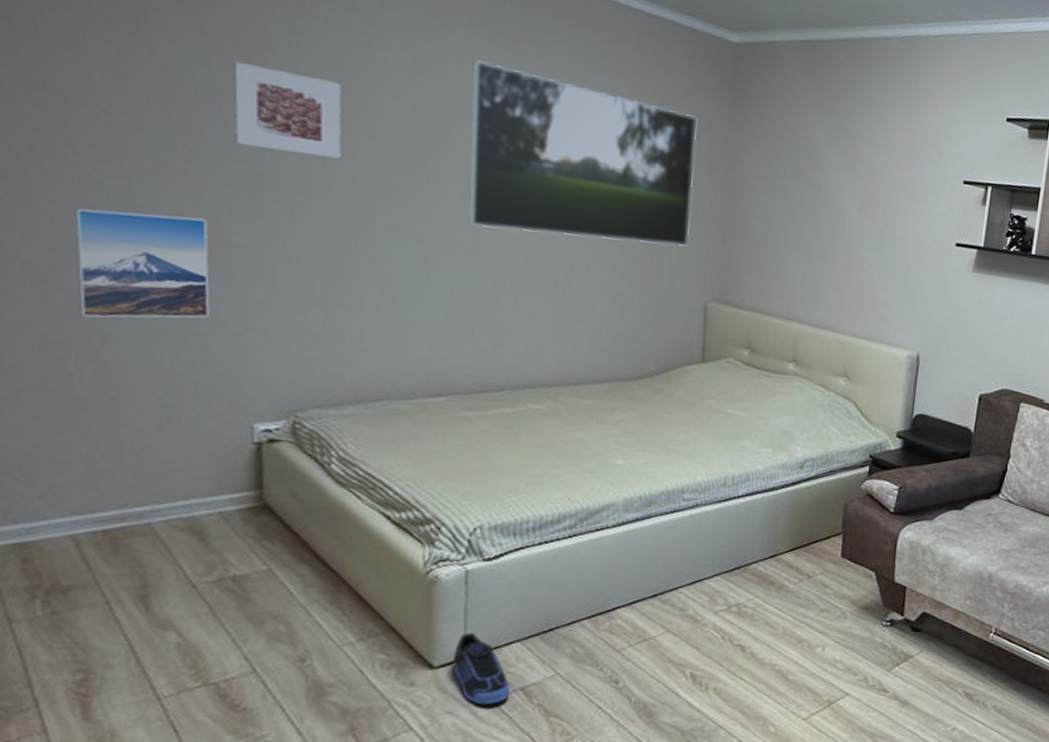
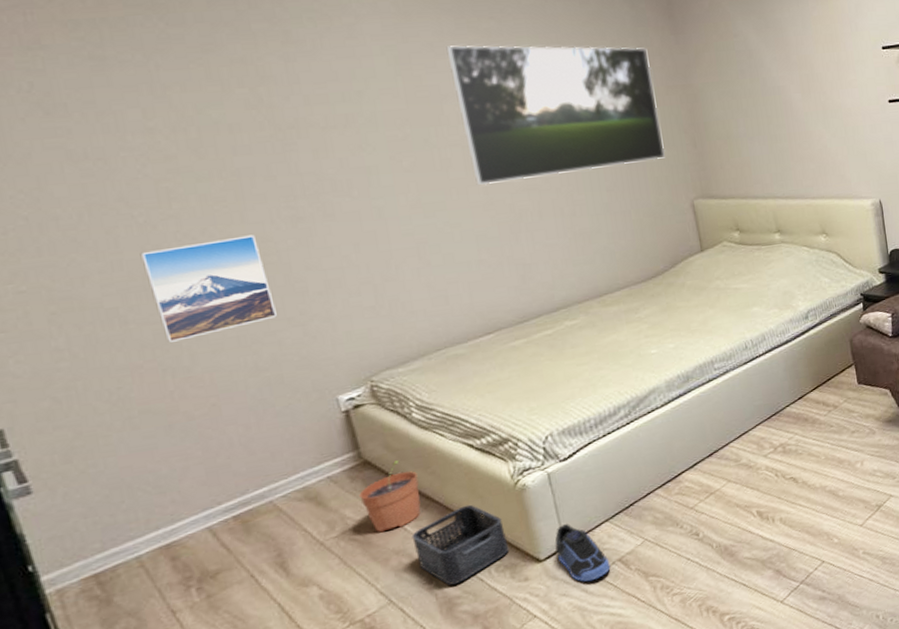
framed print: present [233,62,342,159] -> none [243,92,355,165]
plant pot: none [249,513,320,590] -> present [359,460,421,533]
storage bin: none [295,583,402,669] -> present [412,504,509,585]

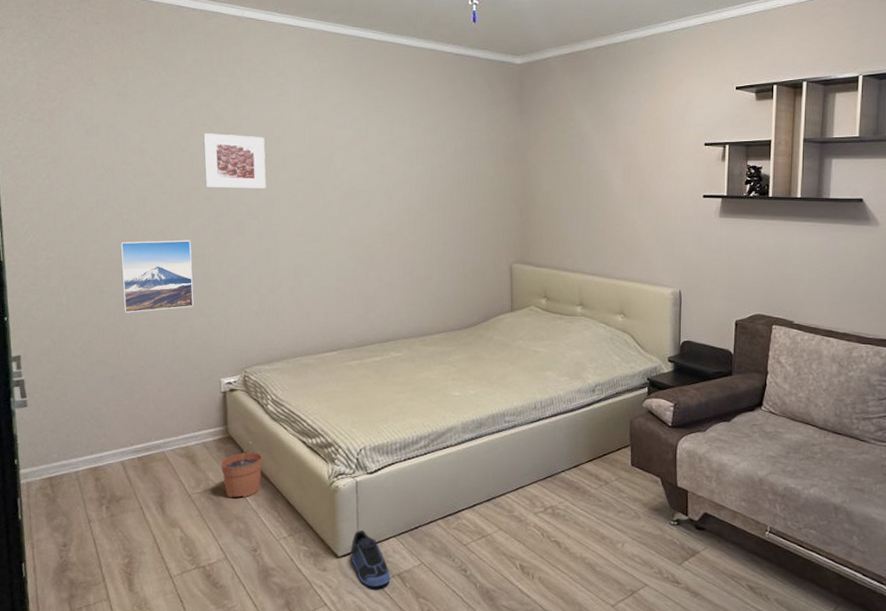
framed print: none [243,92,355,165] -> present [203,133,266,189]
storage bin: present [412,504,509,585] -> none [250,492,317,557]
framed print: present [446,45,666,185] -> none [343,107,496,226]

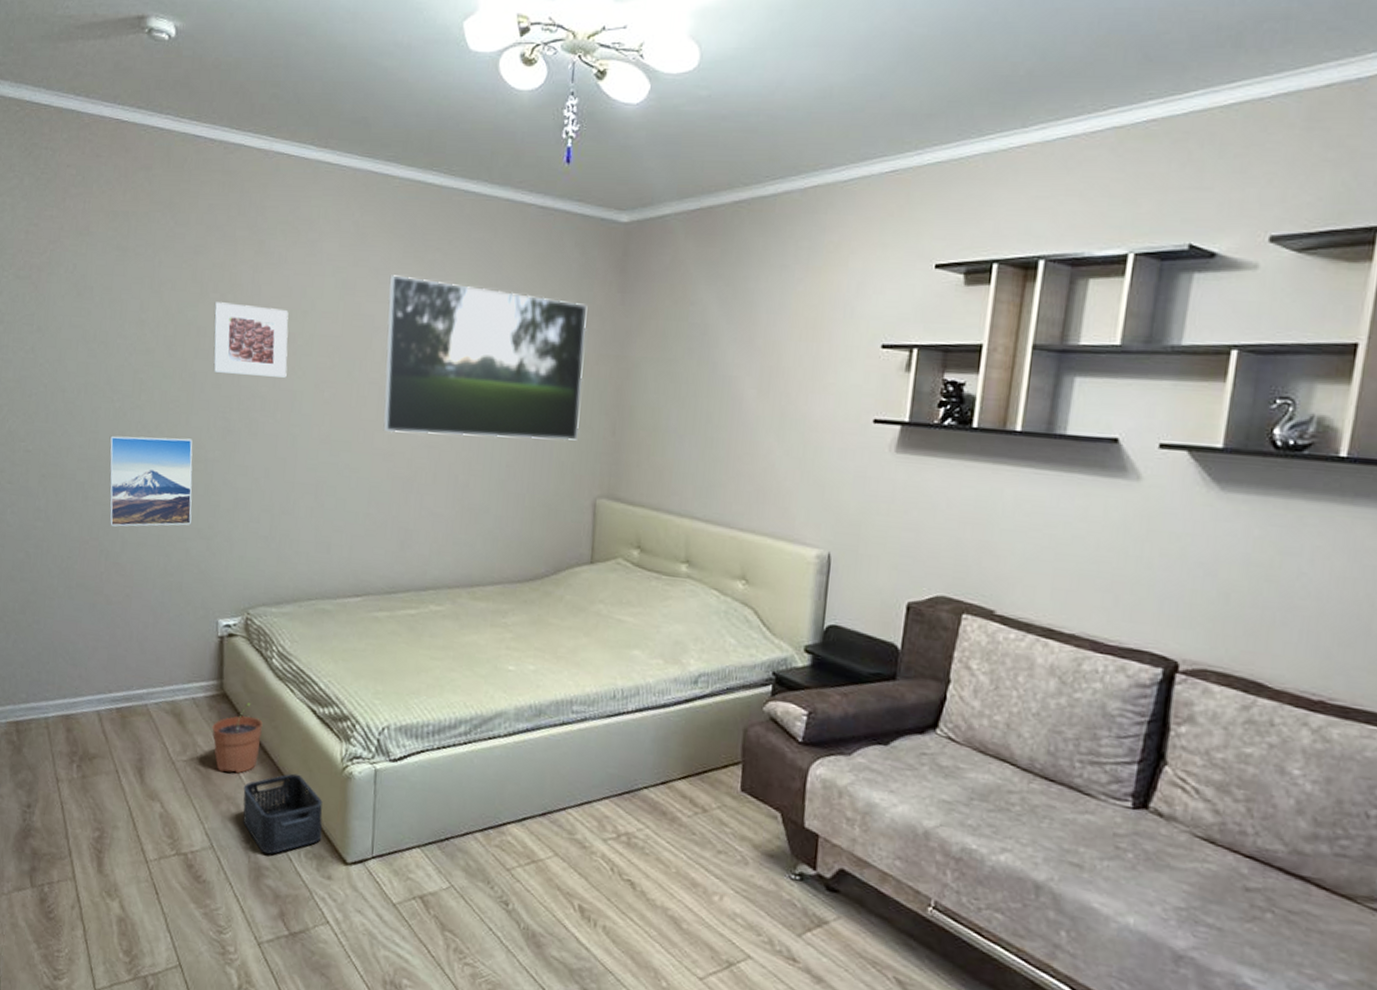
storage bin: none [250,492,317,557] -> present [243,773,323,854]
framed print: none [343,107,496,226] -> present [383,275,588,441]
sneaker: present [351,529,391,587] -> none [363,832,411,909]

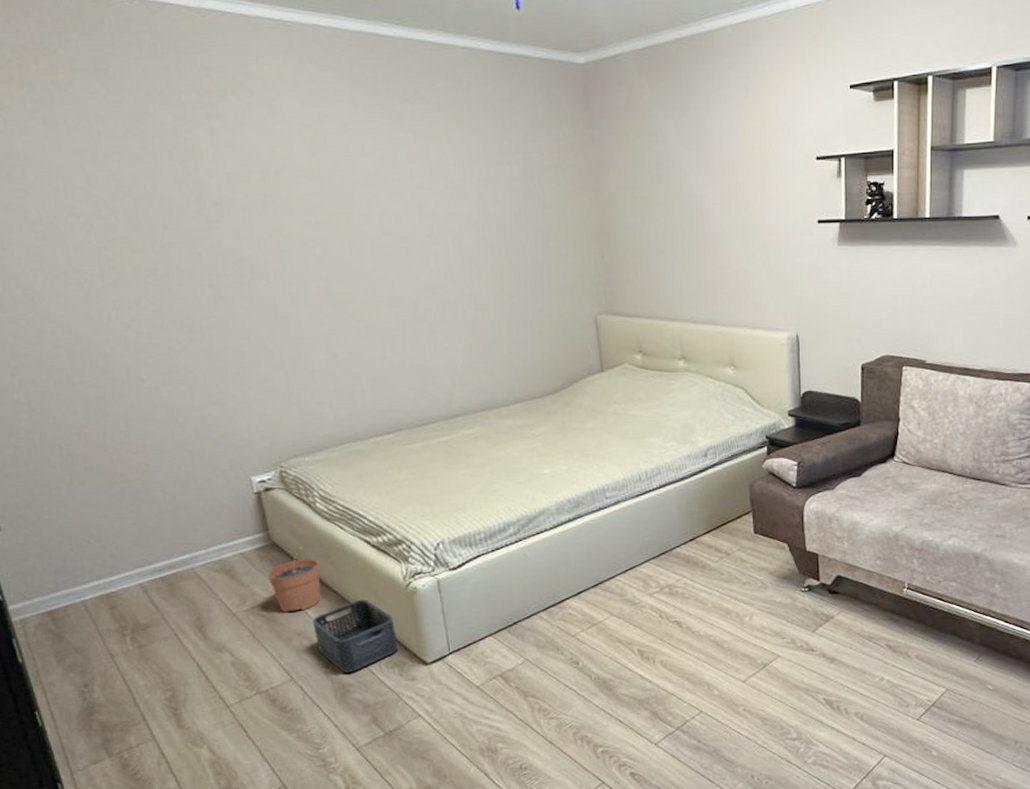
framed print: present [109,435,193,527] -> none [85,310,200,407]
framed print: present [213,302,289,378] -> none [173,169,271,241]
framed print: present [383,275,588,441] -> none [359,128,572,280]

